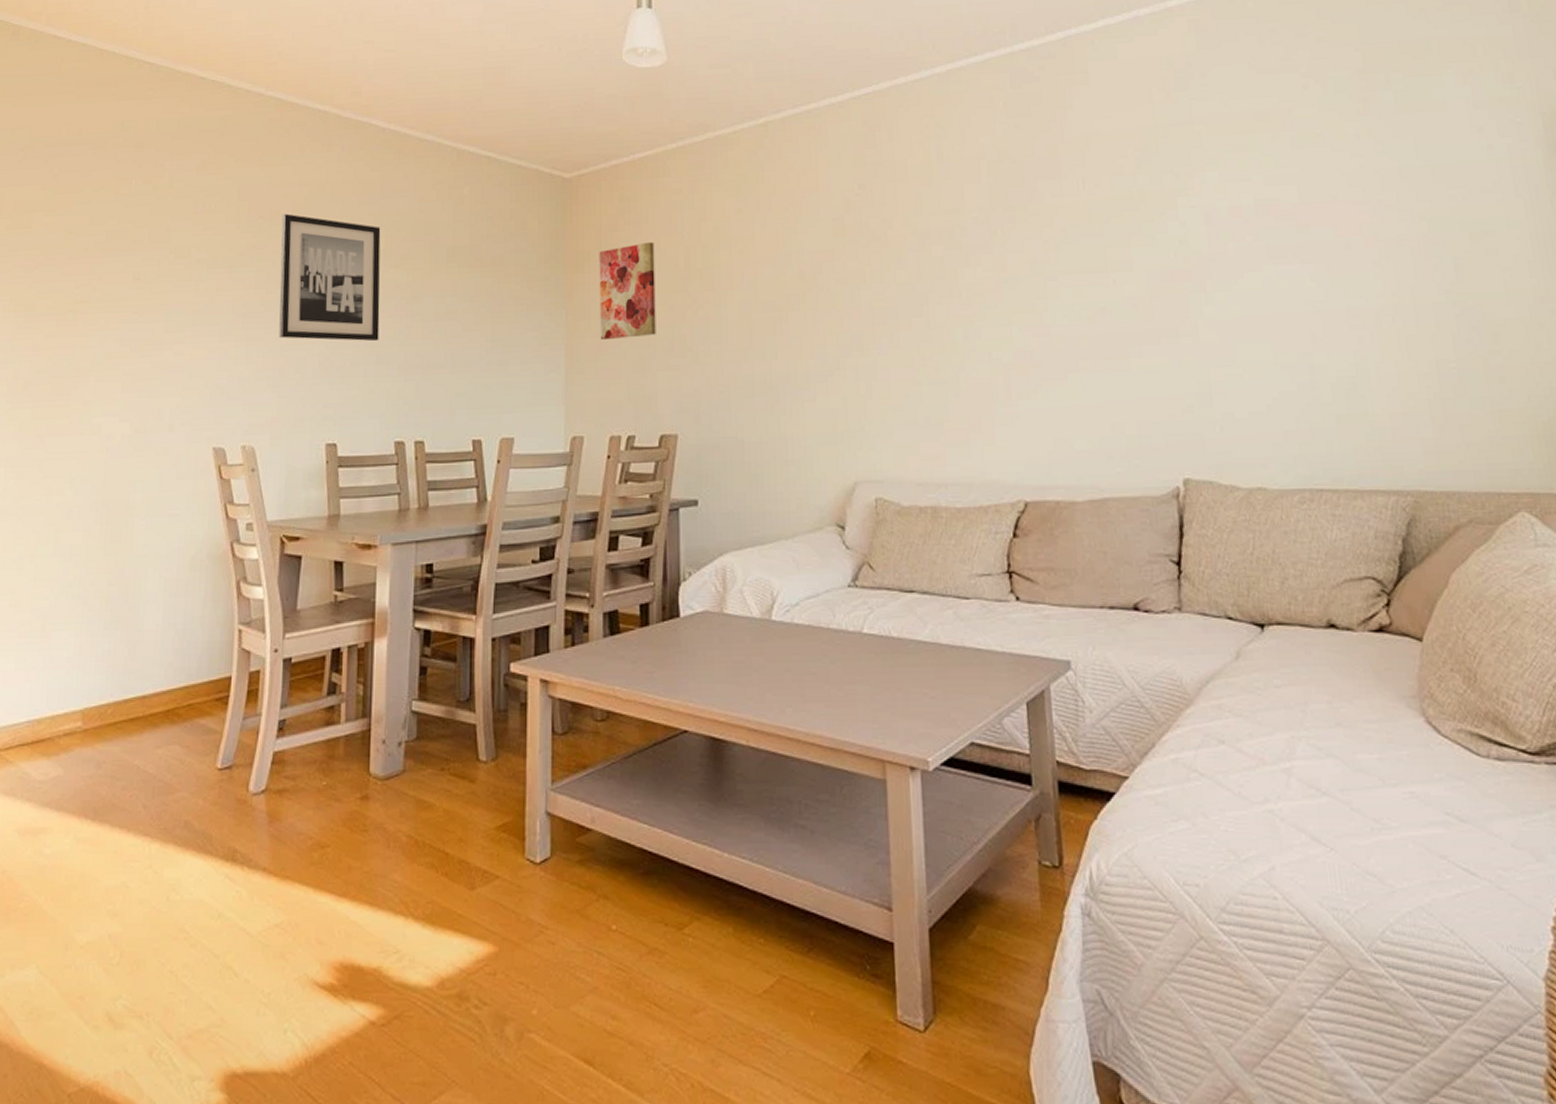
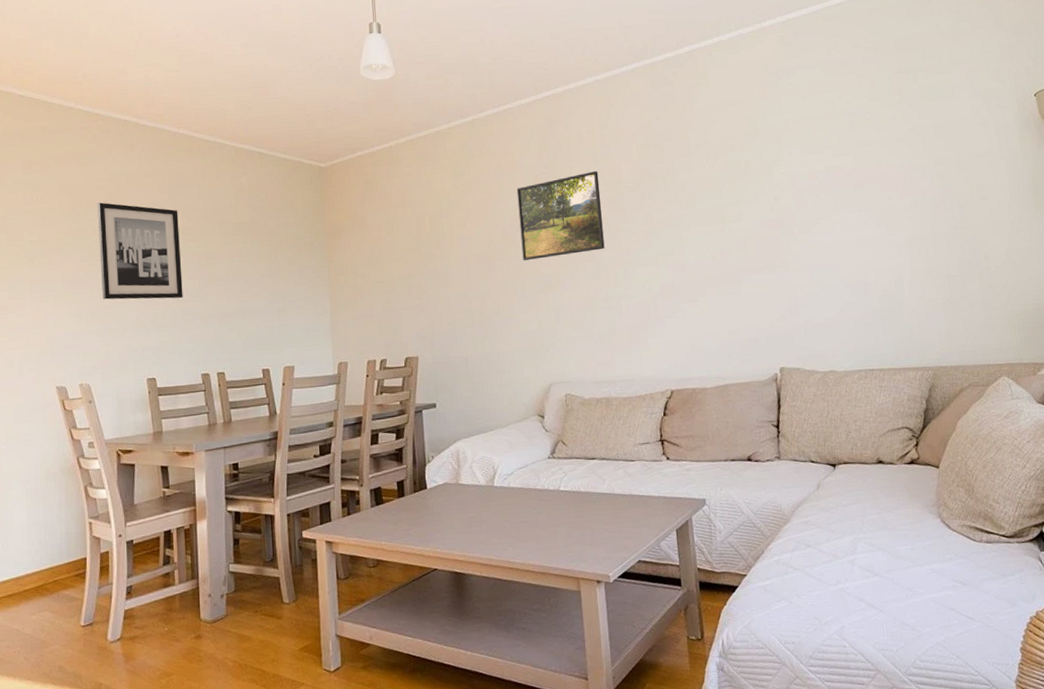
wall art: present [599,241,656,341] -> none [351,213,398,290]
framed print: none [820,195,938,313] -> present [516,171,605,261]

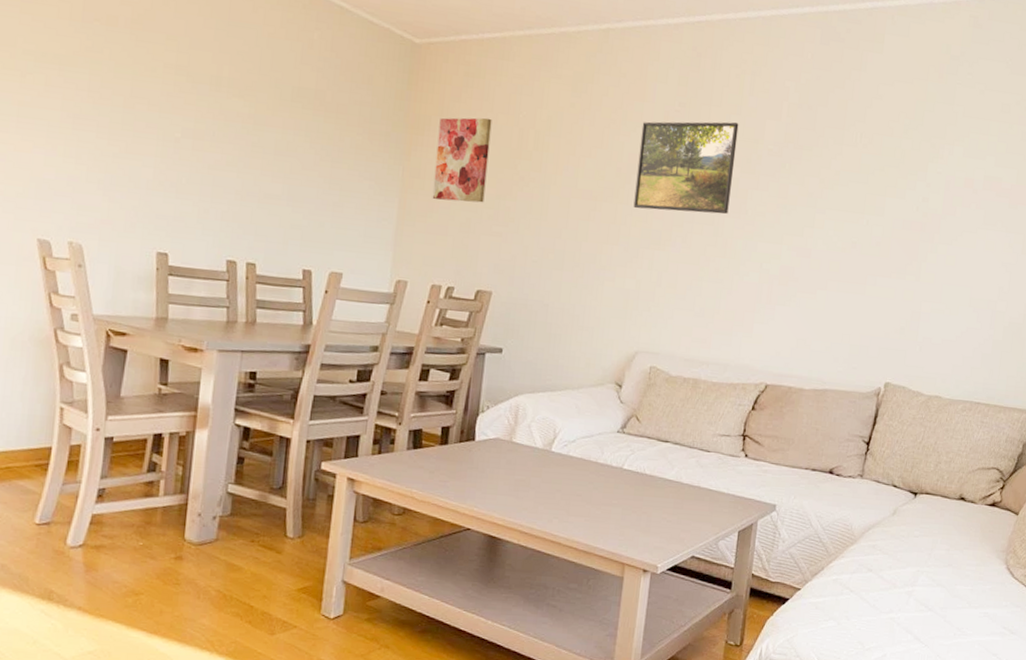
wall art: present [97,202,183,300] -> none [112,21,226,165]
wall art: none [351,213,398,290] -> present [432,117,492,203]

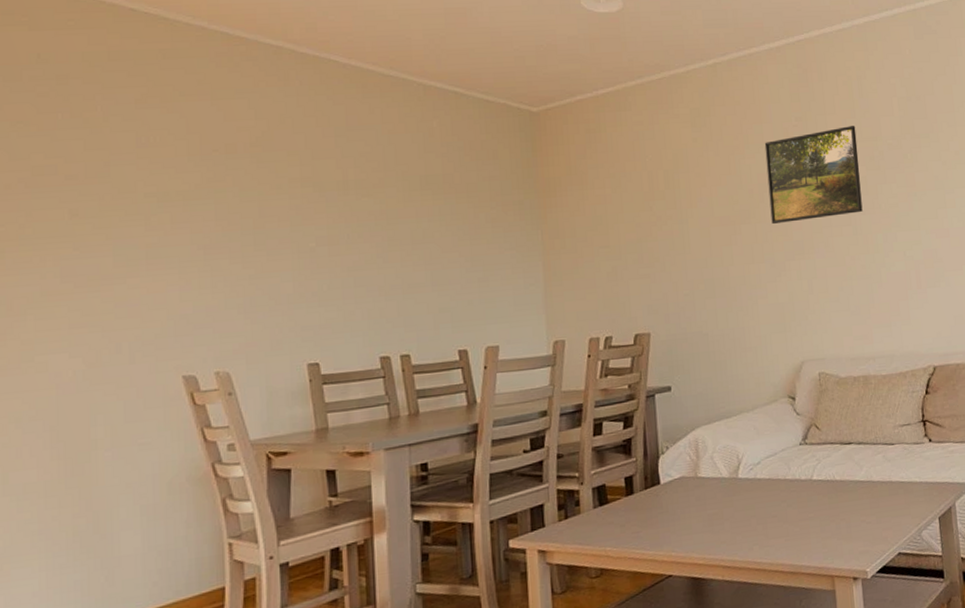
wall art: present [432,117,492,203] -> none [569,168,626,256]

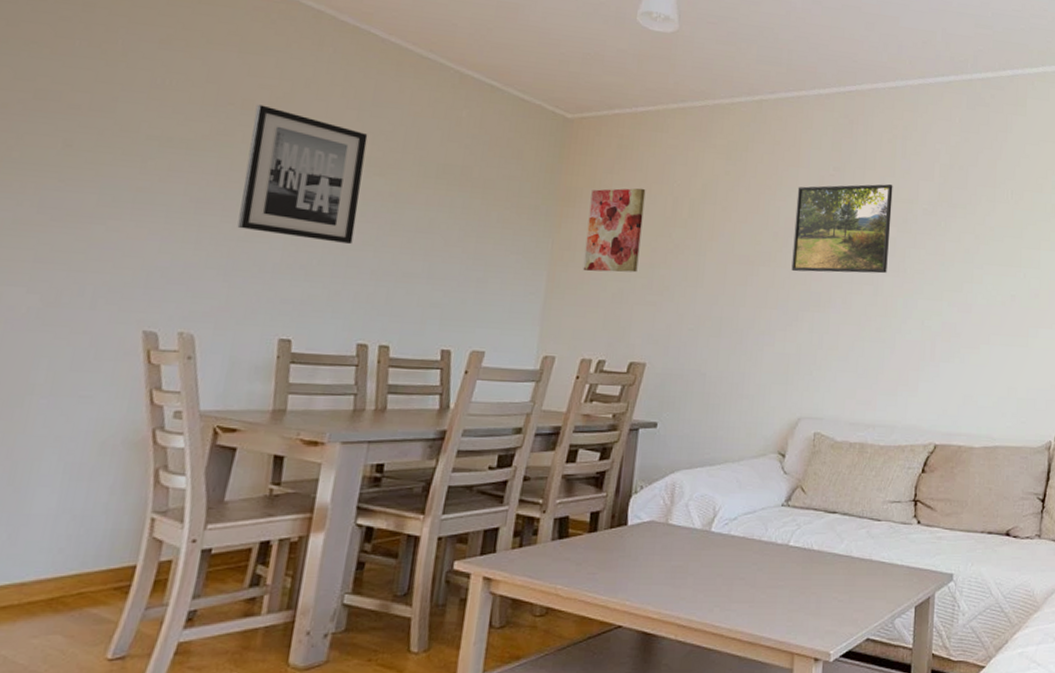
wall art: none [239,146,356,268] -> present [237,104,368,245]
wall art: none [569,168,626,256] -> present [583,188,646,273]

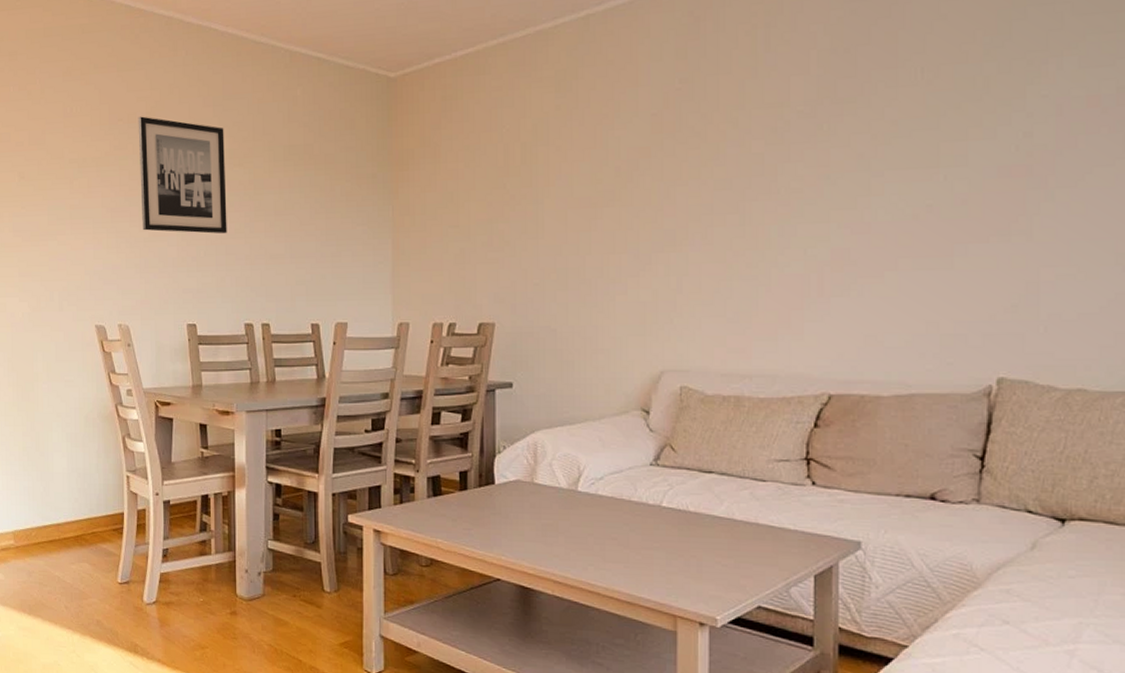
wall art: present [583,188,646,273] -> none [423,139,476,235]
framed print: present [791,184,893,274] -> none [639,88,756,209]

